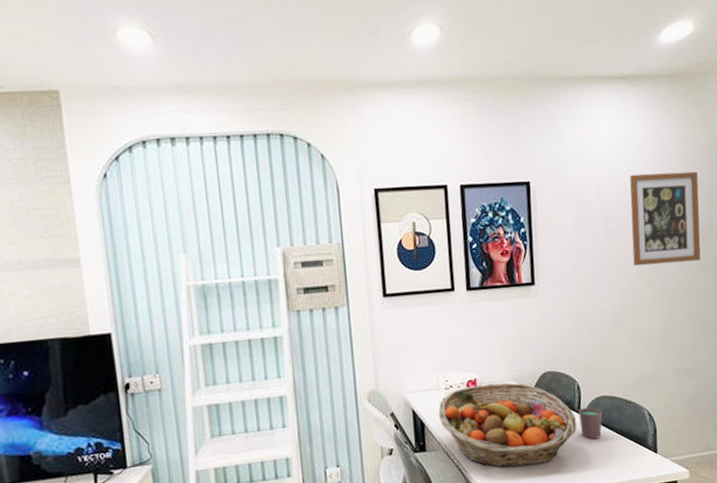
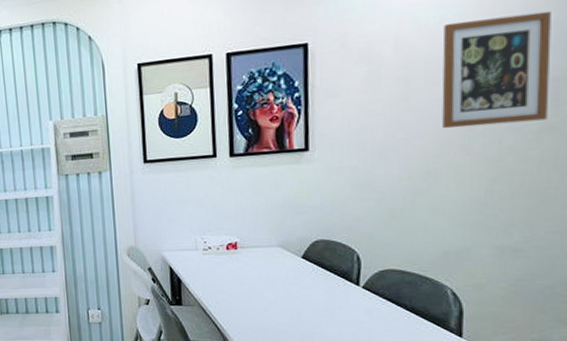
fruit basket: present [438,382,577,468] -> none [195,247,355,331]
cup: present [579,407,603,440] -> none [357,279,389,314]

